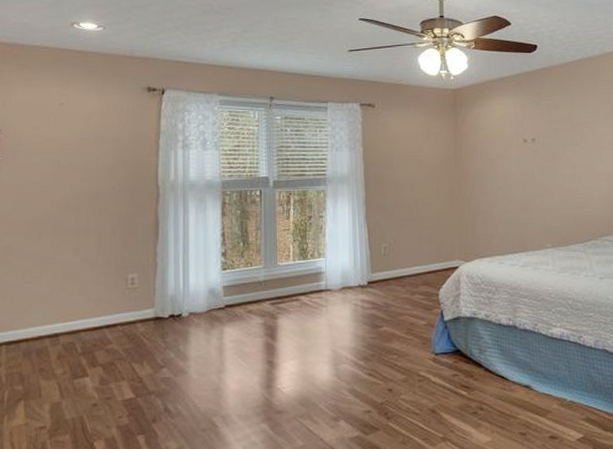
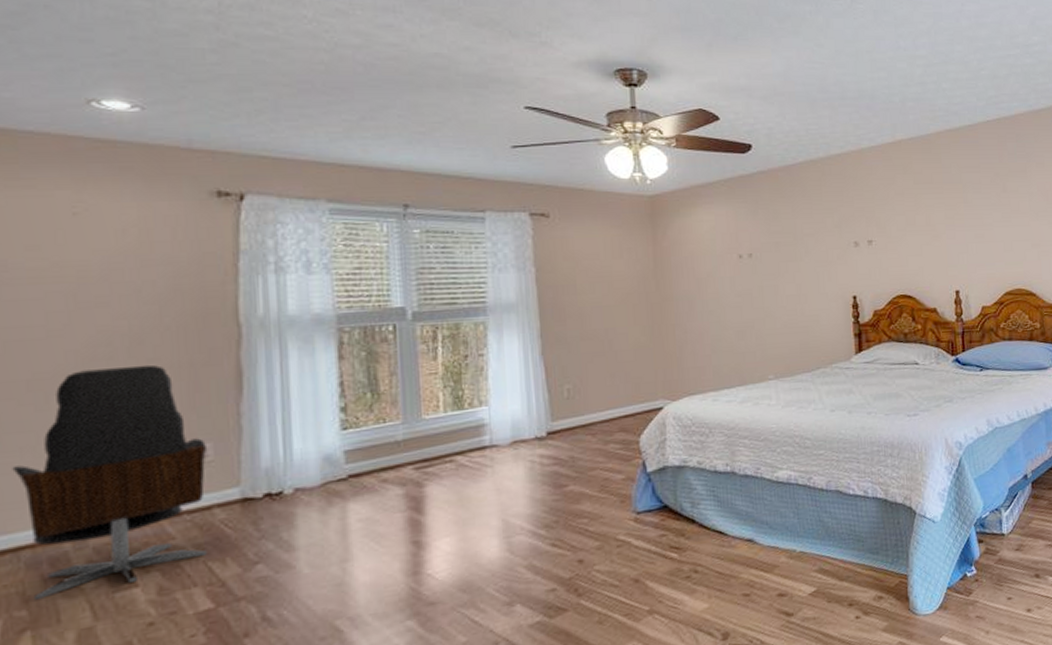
office chair: none [18,214,134,380] -> present [12,364,207,601]

